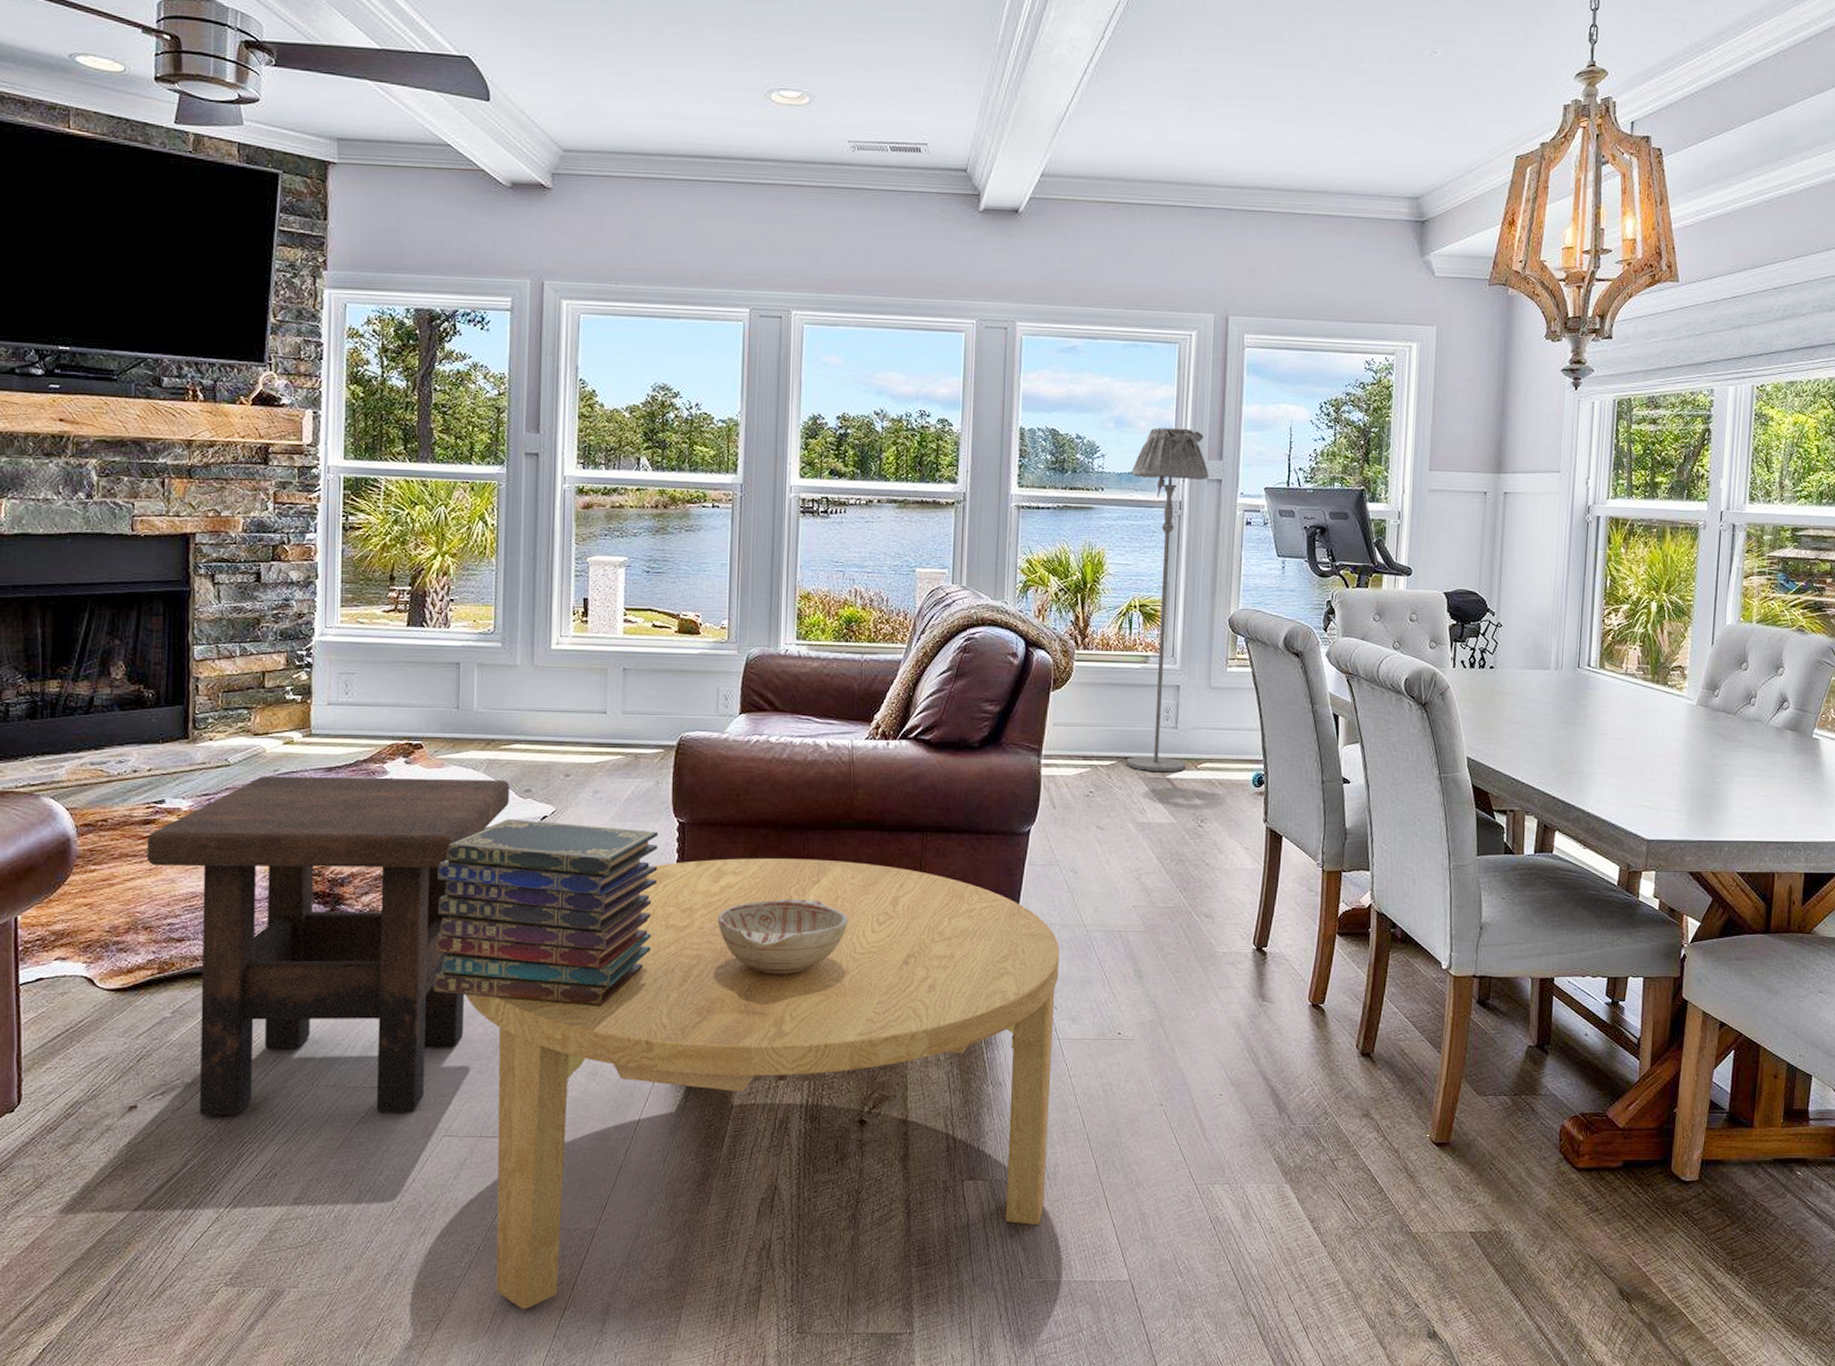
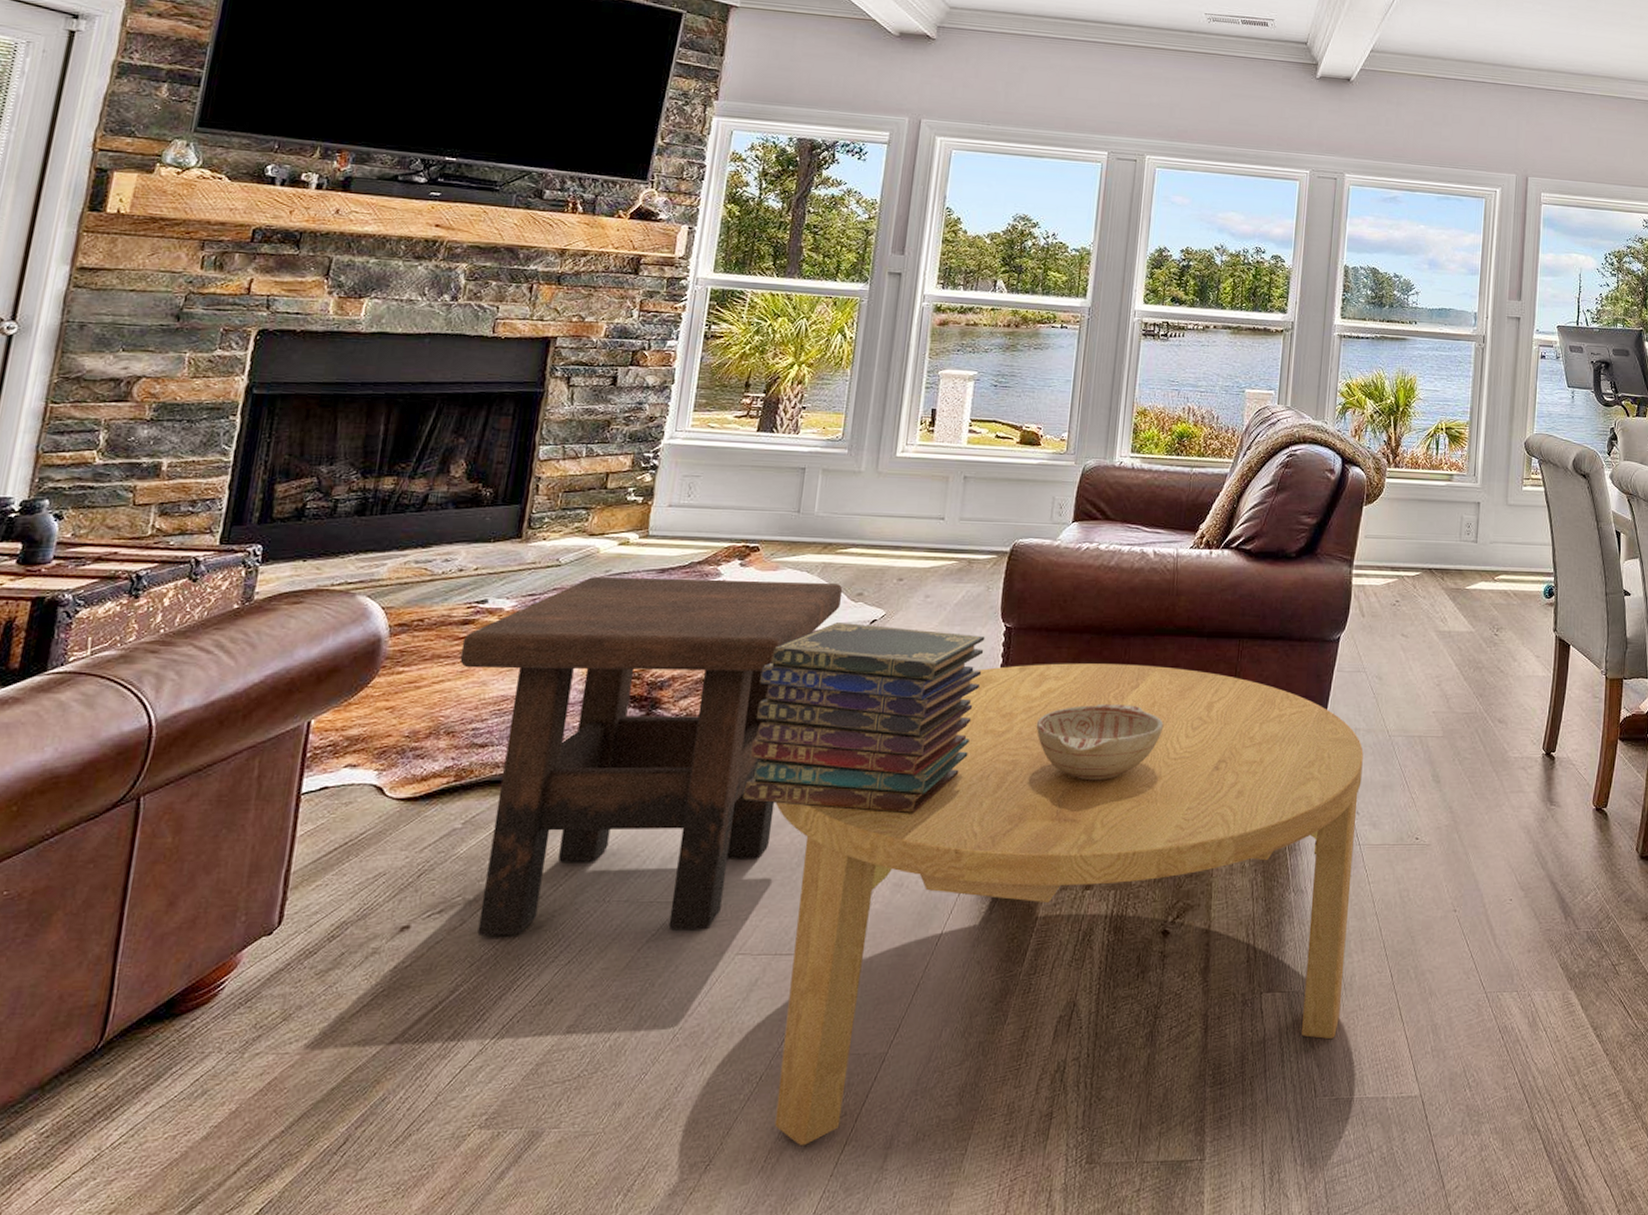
floor lamp: present [1125,427,1209,773] -> none [1429,270,1509,584]

